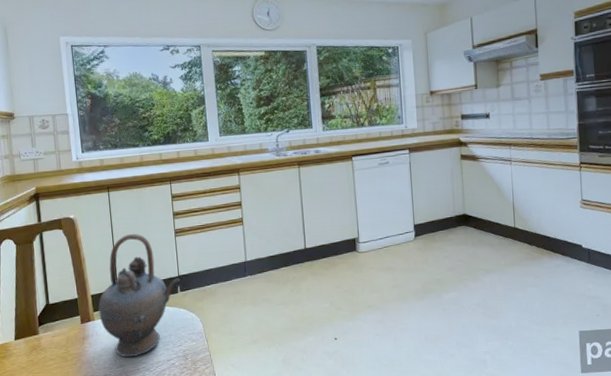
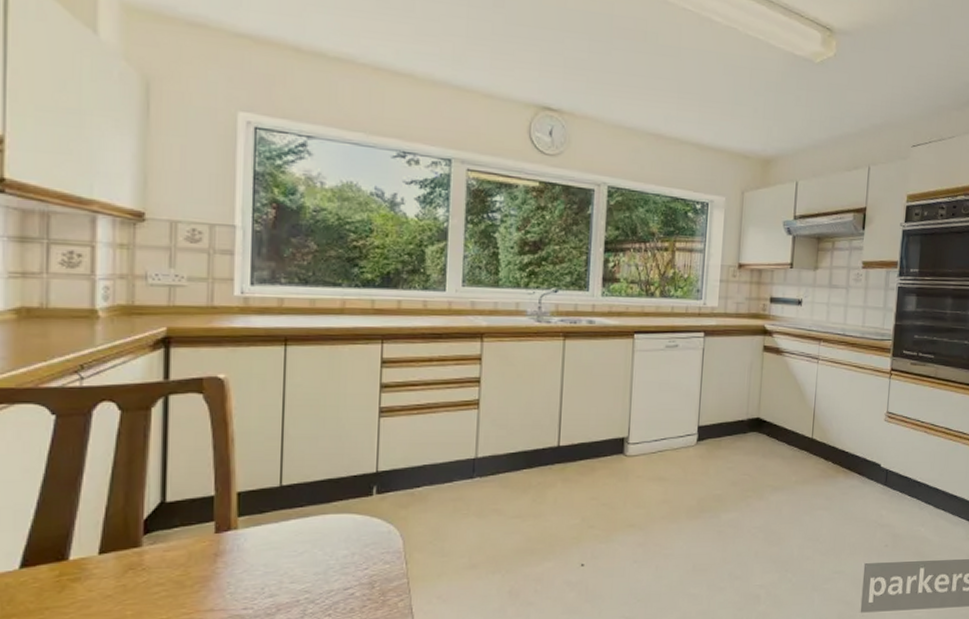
teapot: present [98,234,180,358] -> none [246,409,378,584]

